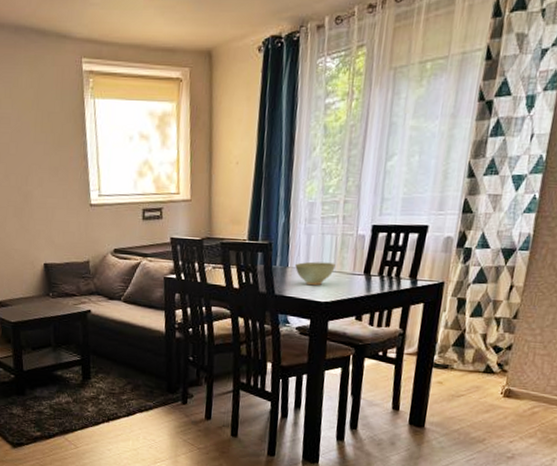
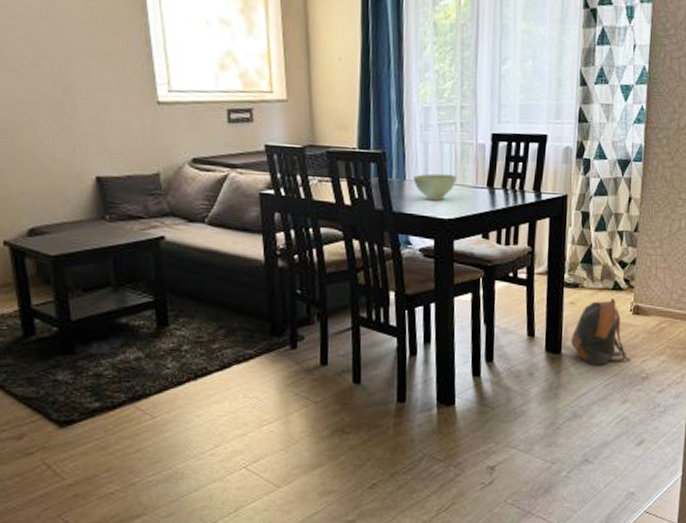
backpack: none [435,381,497,442] -> present [571,299,631,365]

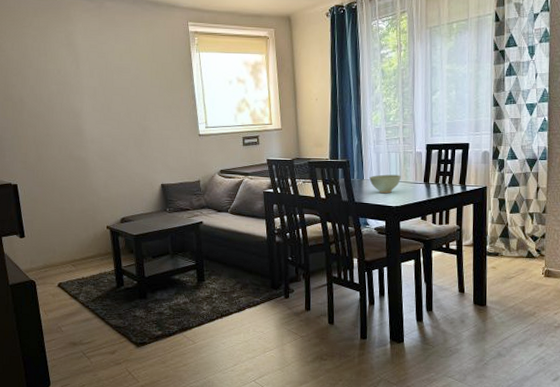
backpack: present [571,299,631,365] -> none [494,264,545,316]

